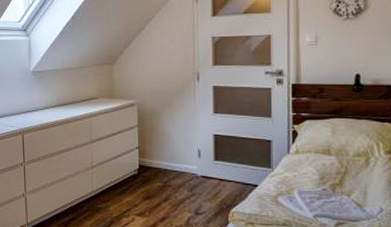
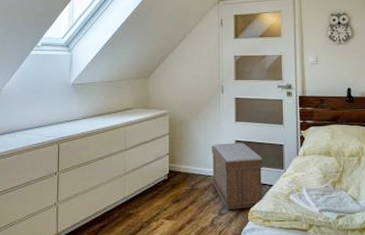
bench: none [185,137,248,210] -> present [211,143,264,209]

